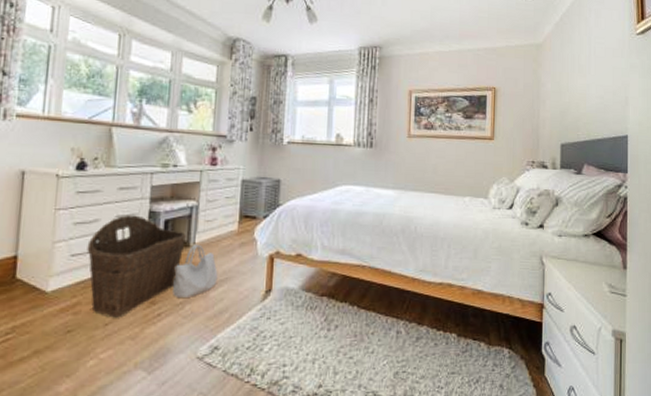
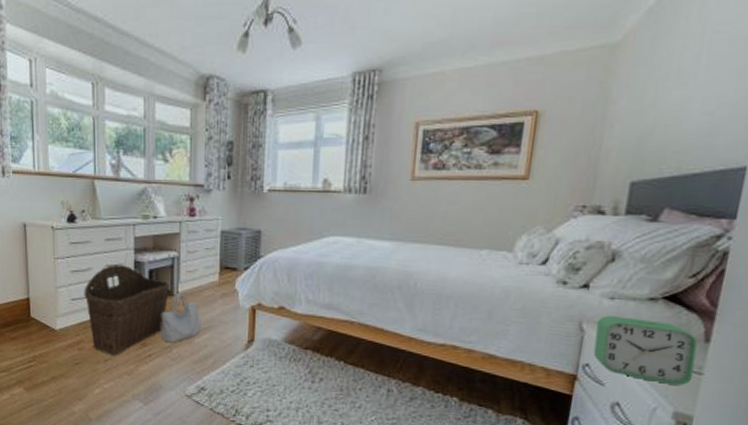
alarm clock: none [552,251,621,307] -> present [593,316,698,386]

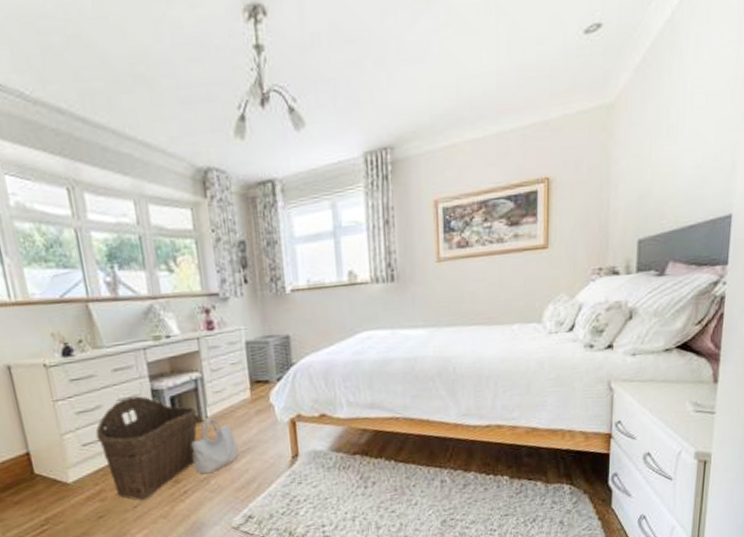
alarm clock: present [593,316,698,386] -> none [623,370,709,428]

